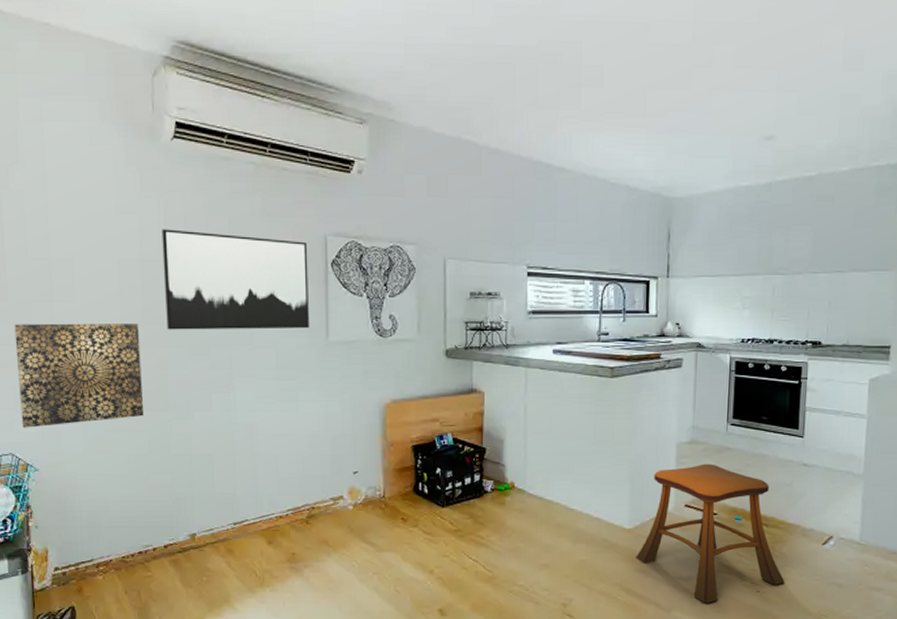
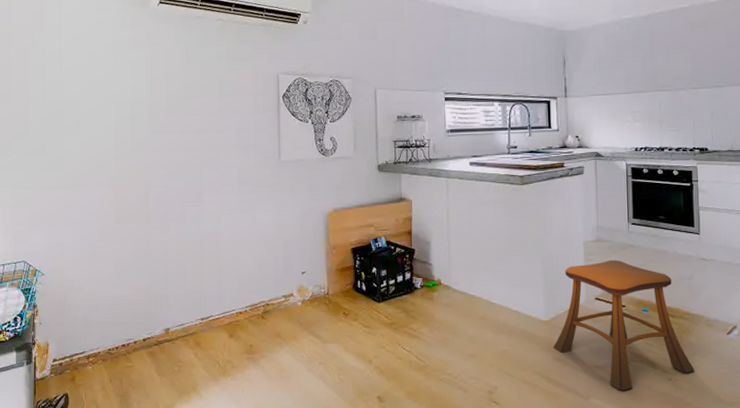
wall art: present [14,323,145,428] -> none [32,150,131,239]
wall art: present [161,229,309,330] -> none [148,74,265,155]

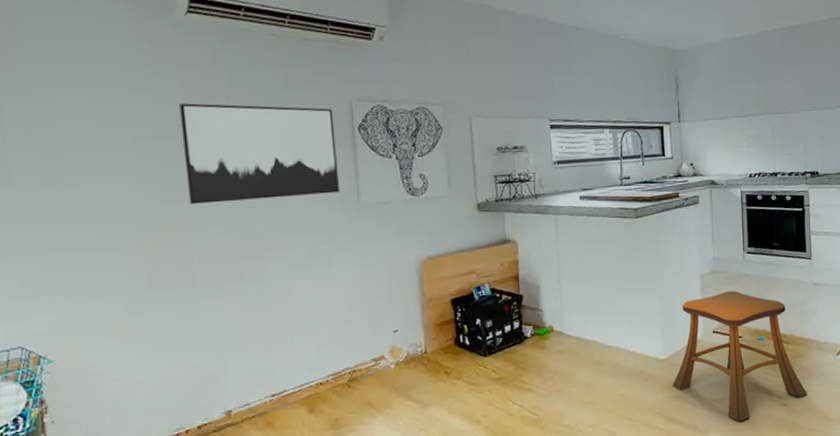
wall art: none [148,74,265,155] -> present [179,103,339,204]

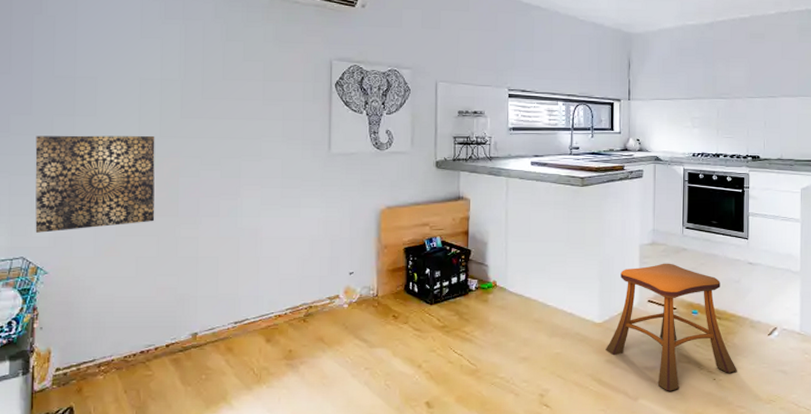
wall art: none [19,200,169,319] -> present [35,135,155,233]
wall art: present [179,103,339,204] -> none [181,52,315,143]

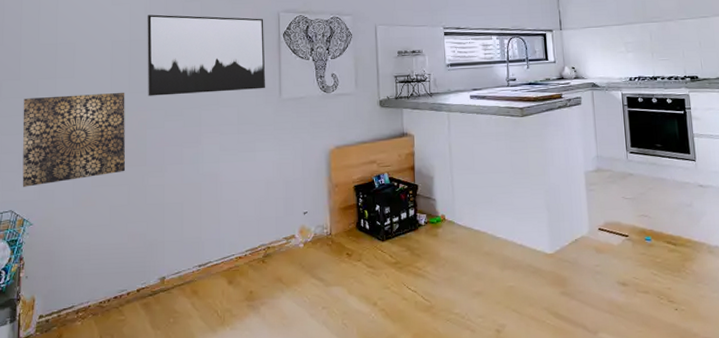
wall art: none [181,52,315,143] -> present [147,14,265,96]
stool: present [606,263,737,391] -> none [559,189,700,324]

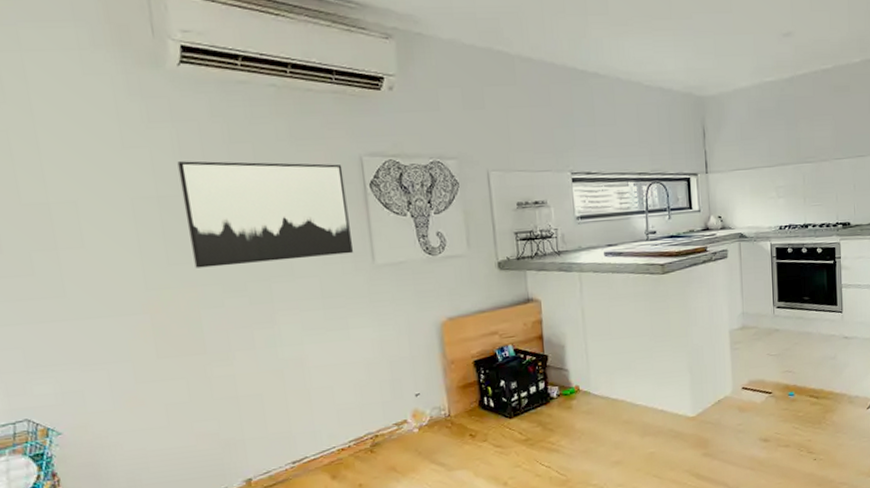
wall art: present [22,92,126,187] -> none [13,264,180,390]

